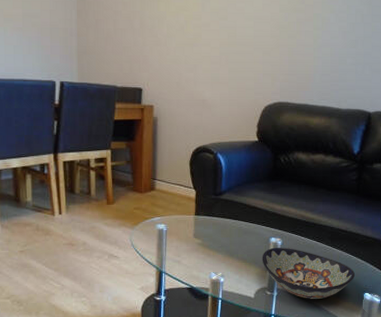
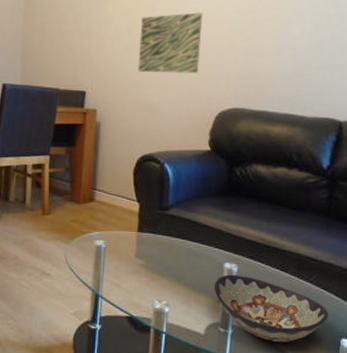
wall art: none [190,11,250,70] -> present [137,12,203,73]

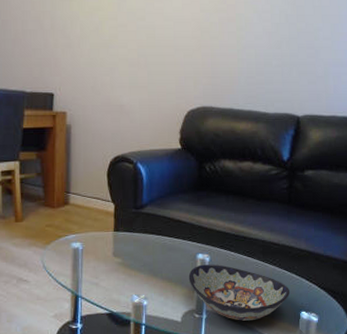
wall art: present [137,12,203,73] -> none [106,11,170,73]

